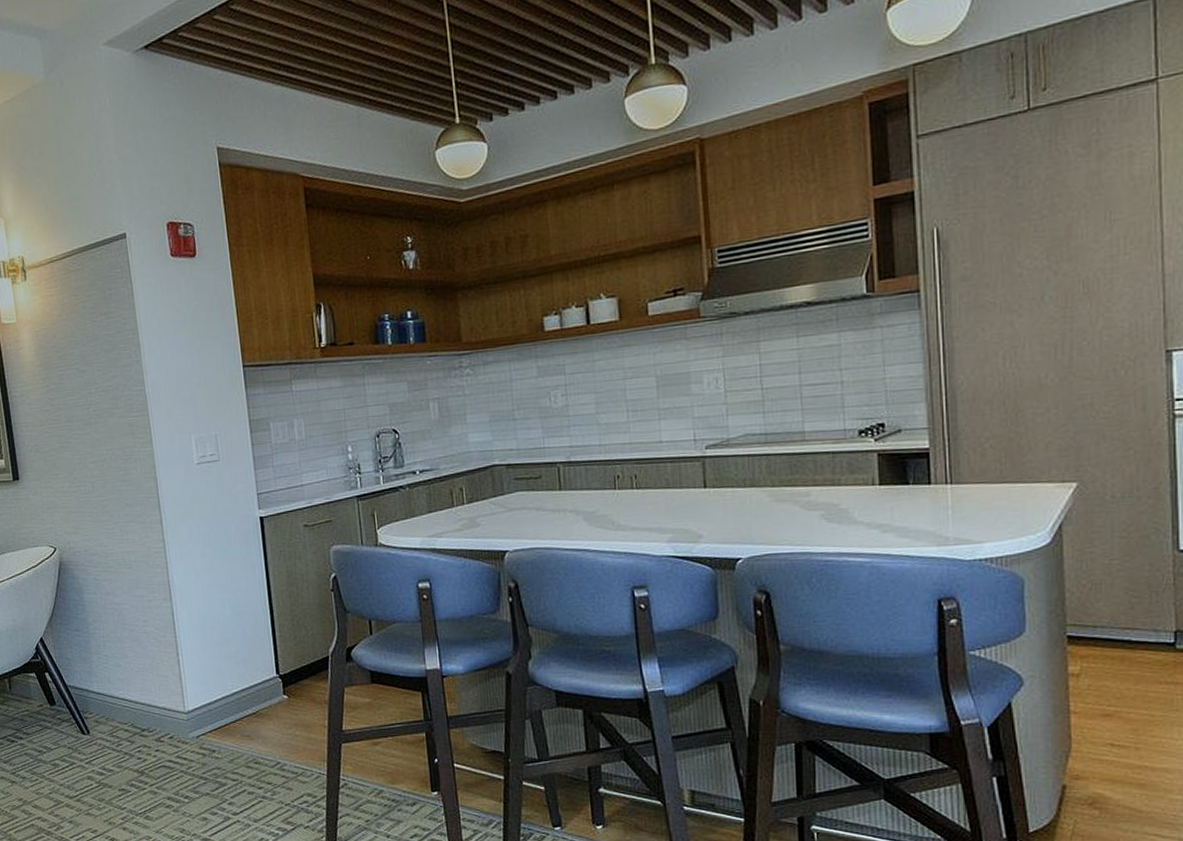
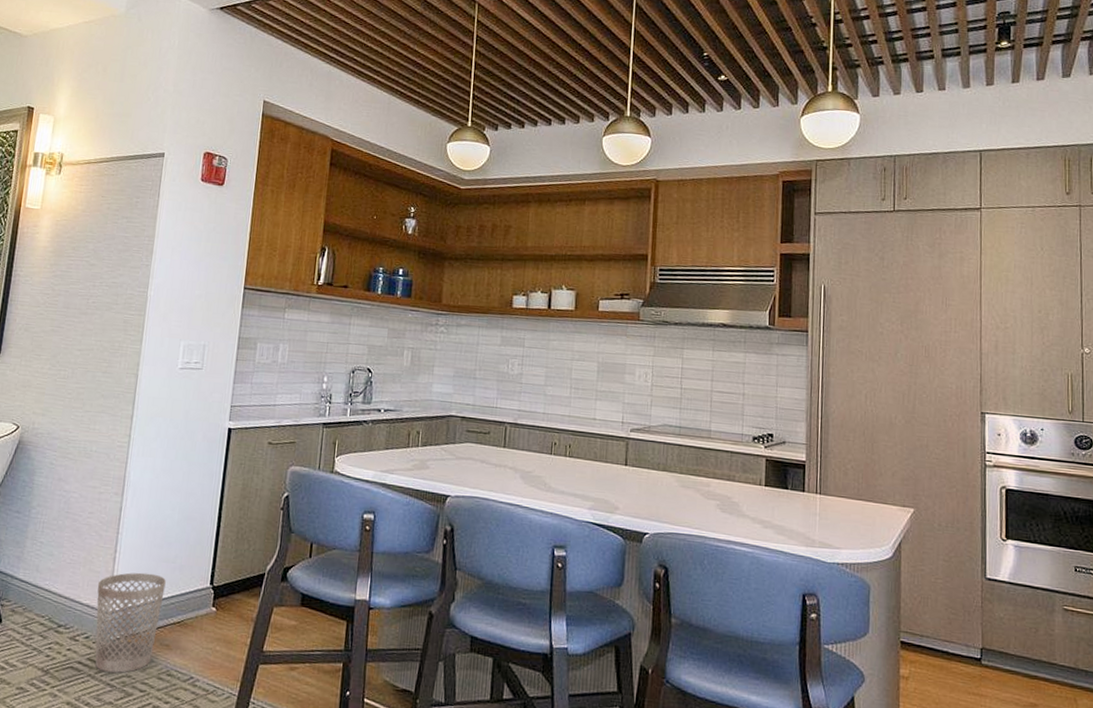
wastebasket: none [168,671,237,766] -> present [95,572,166,673]

